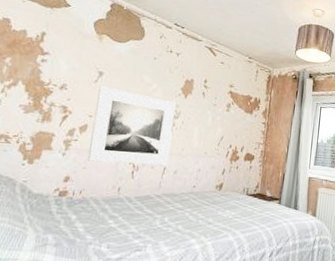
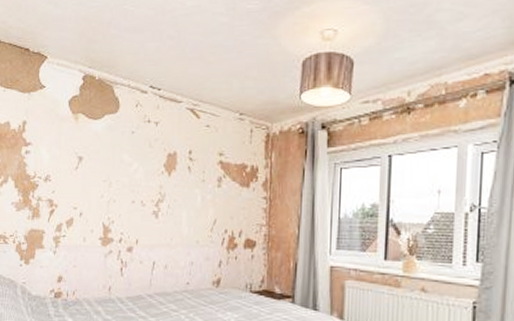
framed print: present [87,86,176,165] -> none [76,173,159,259]

